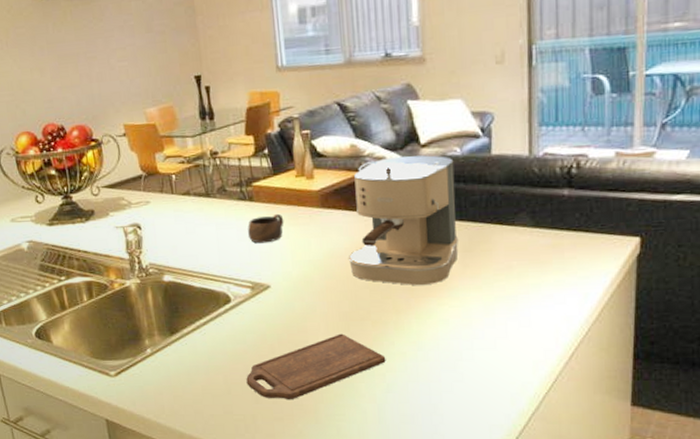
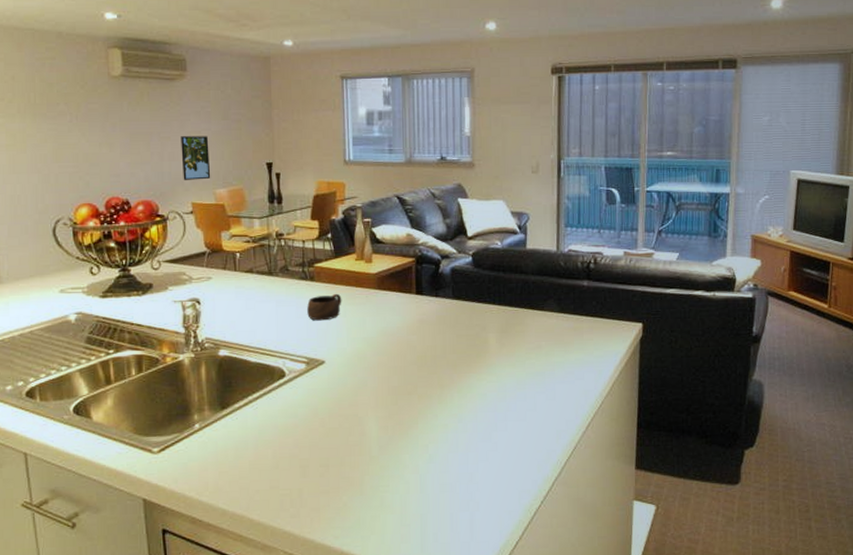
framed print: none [107,52,140,101] -> present [181,136,211,180]
cutting board: present [246,333,386,400] -> none [295,407,430,473]
coffee maker: present [348,155,459,286] -> none [399,246,498,363]

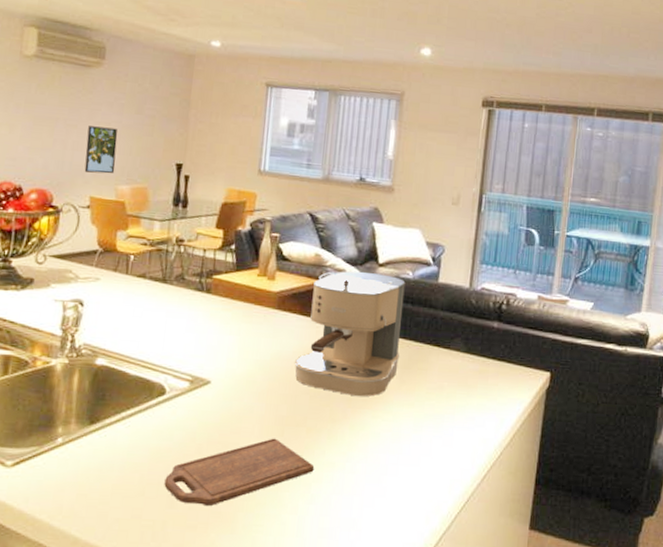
cutting board: none [295,407,430,473] -> present [164,438,315,507]
cup: present [307,293,342,321] -> none [198,309,238,337]
coffee maker: none [399,246,498,363] -> present [294,271,406,397]

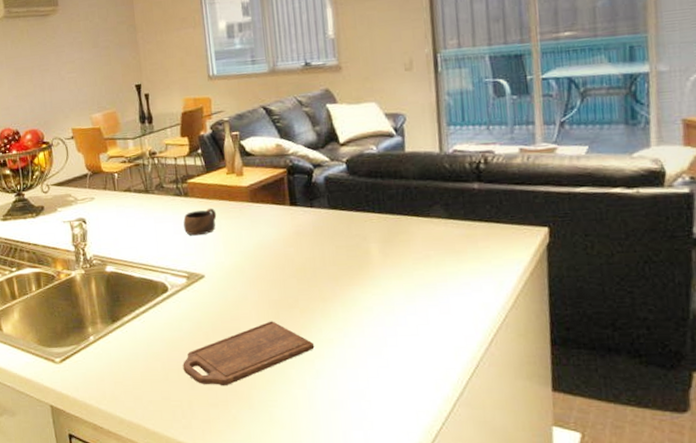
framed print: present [84,126,118,174] -> none [58,64,87,108]
cup: none [198,309,238,337] -> present [183,208,217,236]
coffee maker: present [294,271,406,397] -> none [276,153,379,275]

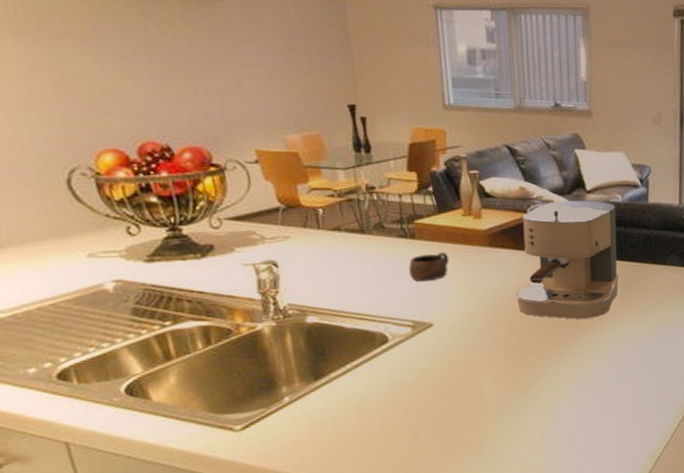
cutting board: present [183,321,315,386] -> none [405,367,551,437]
coffee maker: none [276,153,379,275] -> present [515,200,620,319]

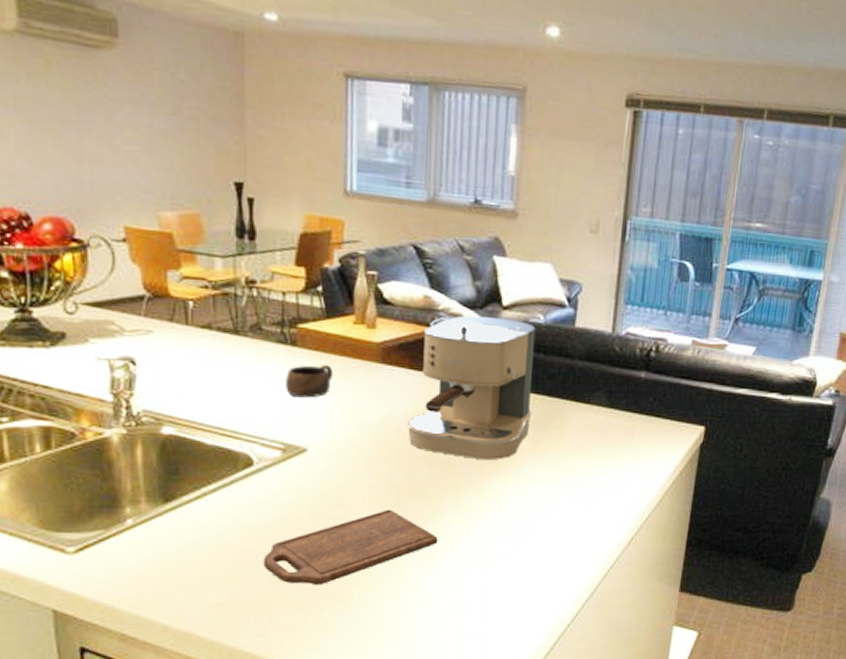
cutting board: none [405,367,551,437] -> present [263,509,438,586]

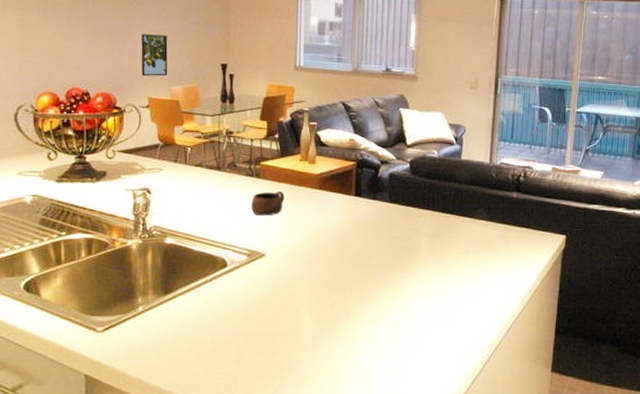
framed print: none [109,131,153,197] -> present [141,34,168,76]
cutting board: present [263,509,438,586] -> none [232,301,360,360]
coffee maker: present [406,315,536,461] -> none [337,152,432,263]

